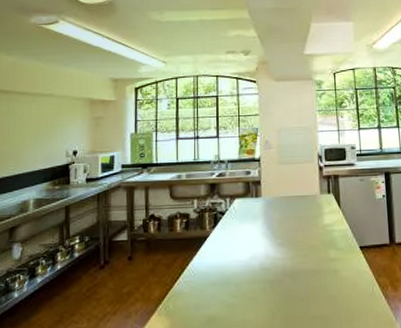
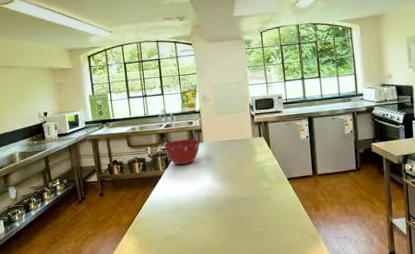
mixing bowl: none [214,192,258,225] -> present [164,139,201,165]

